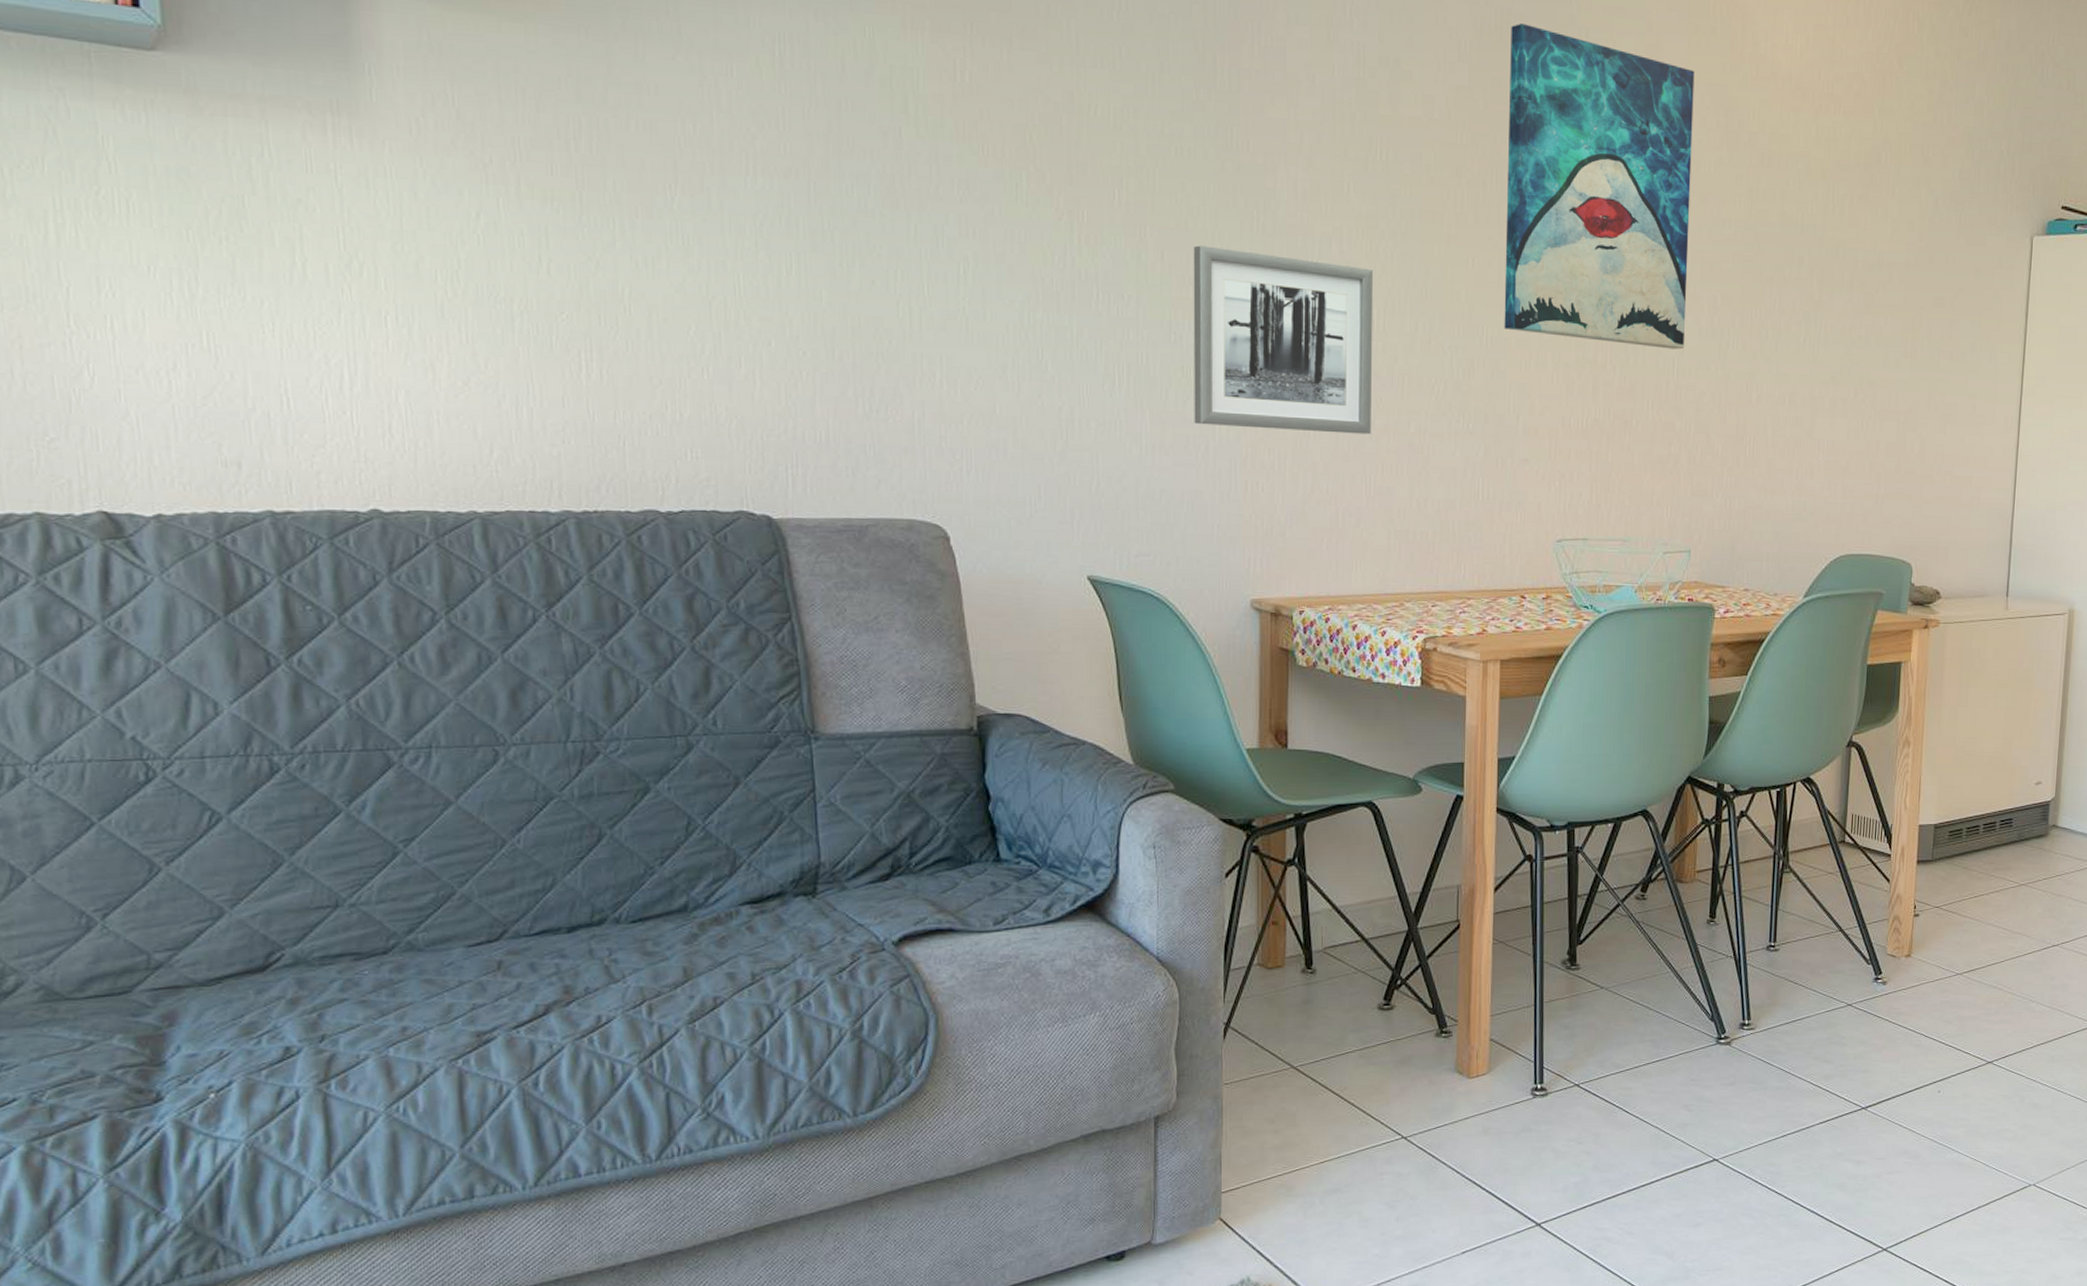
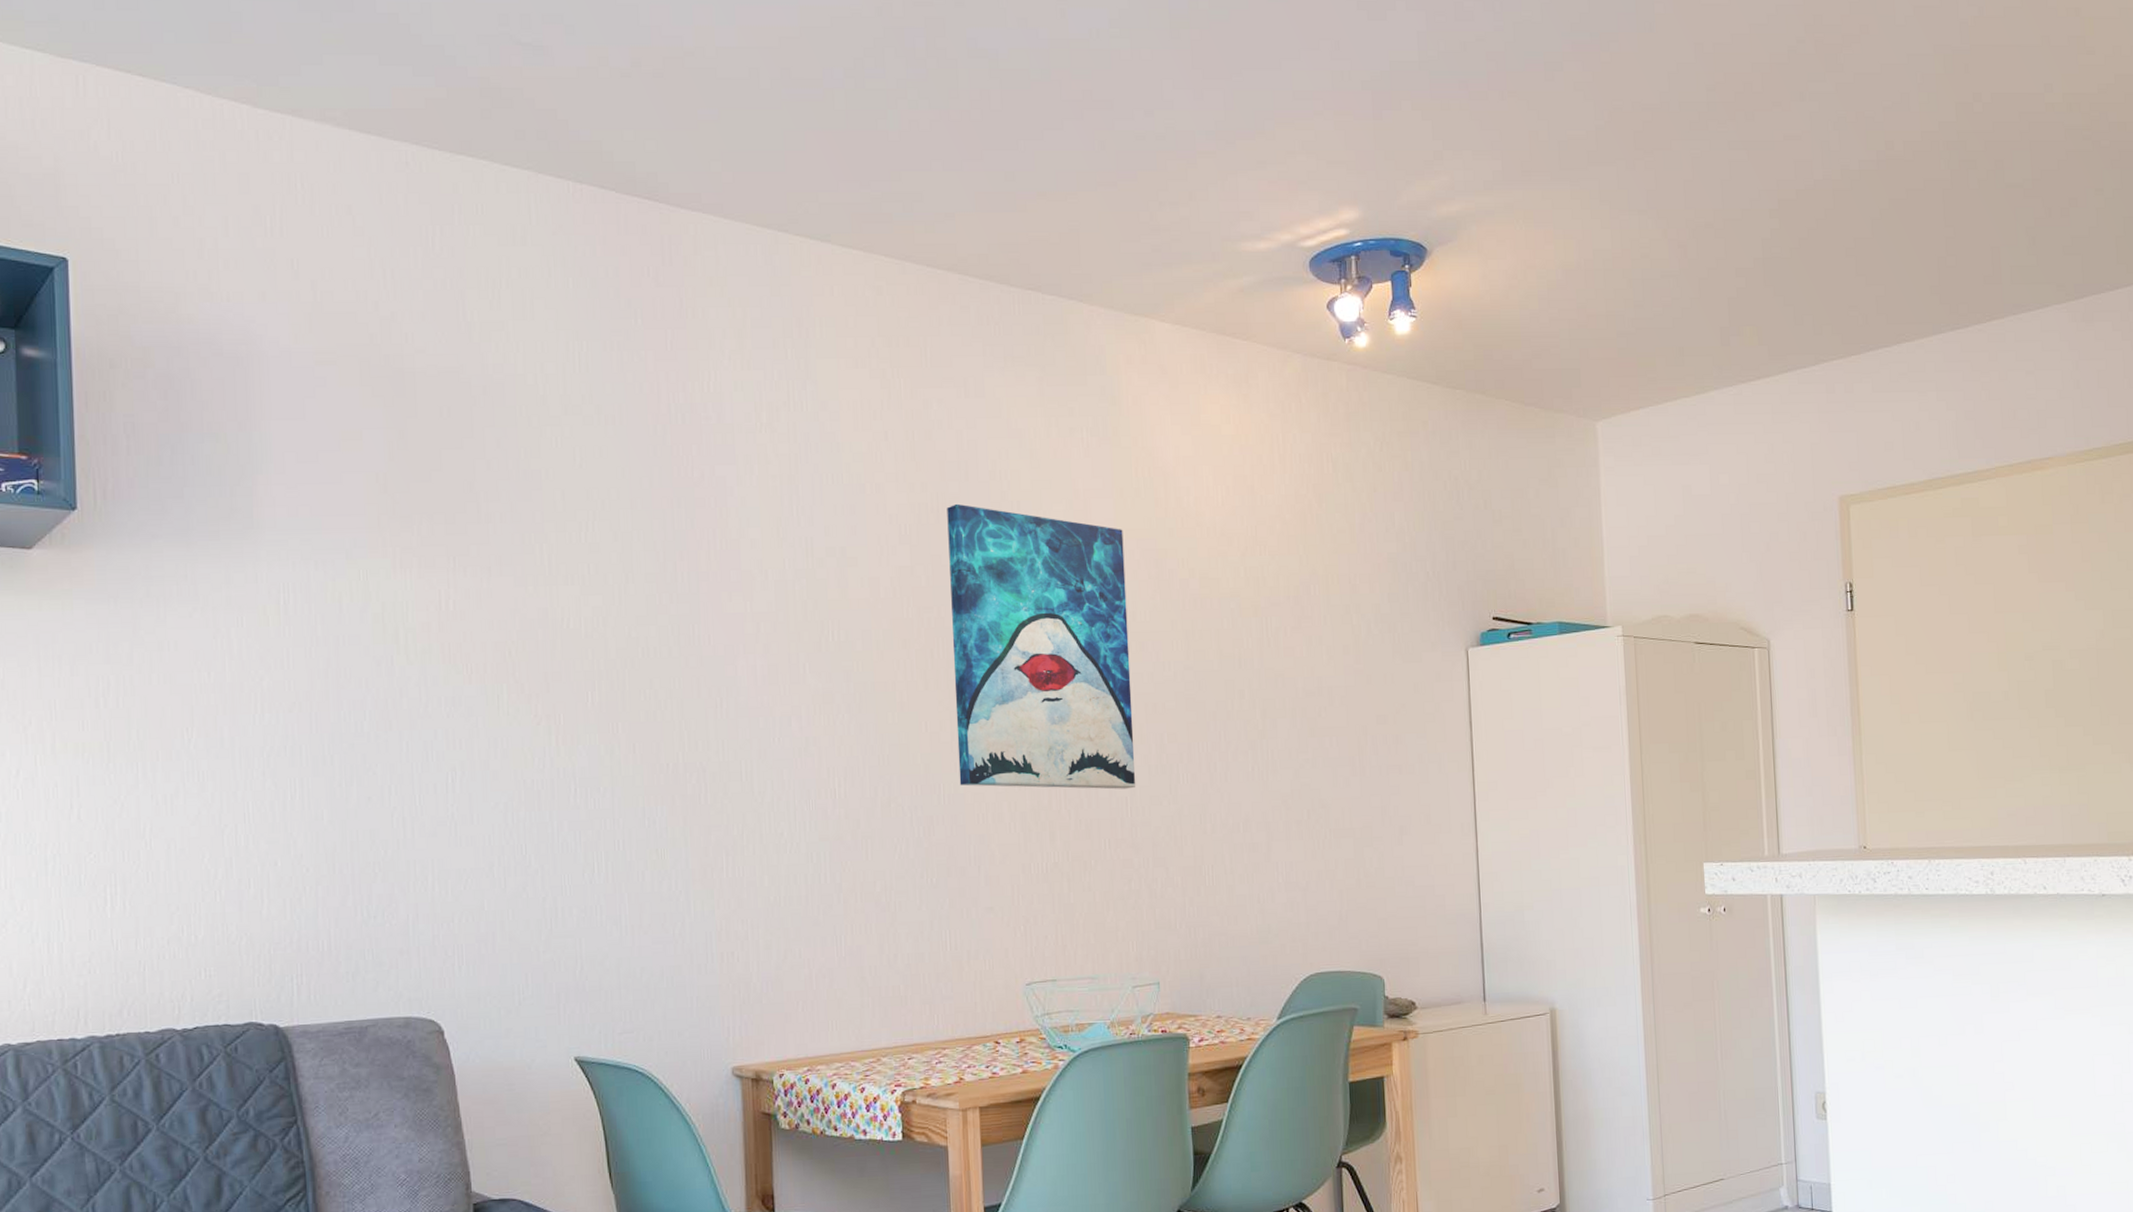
wall art: present [1193,245,1374,435] -> none [662,735,839,903]

